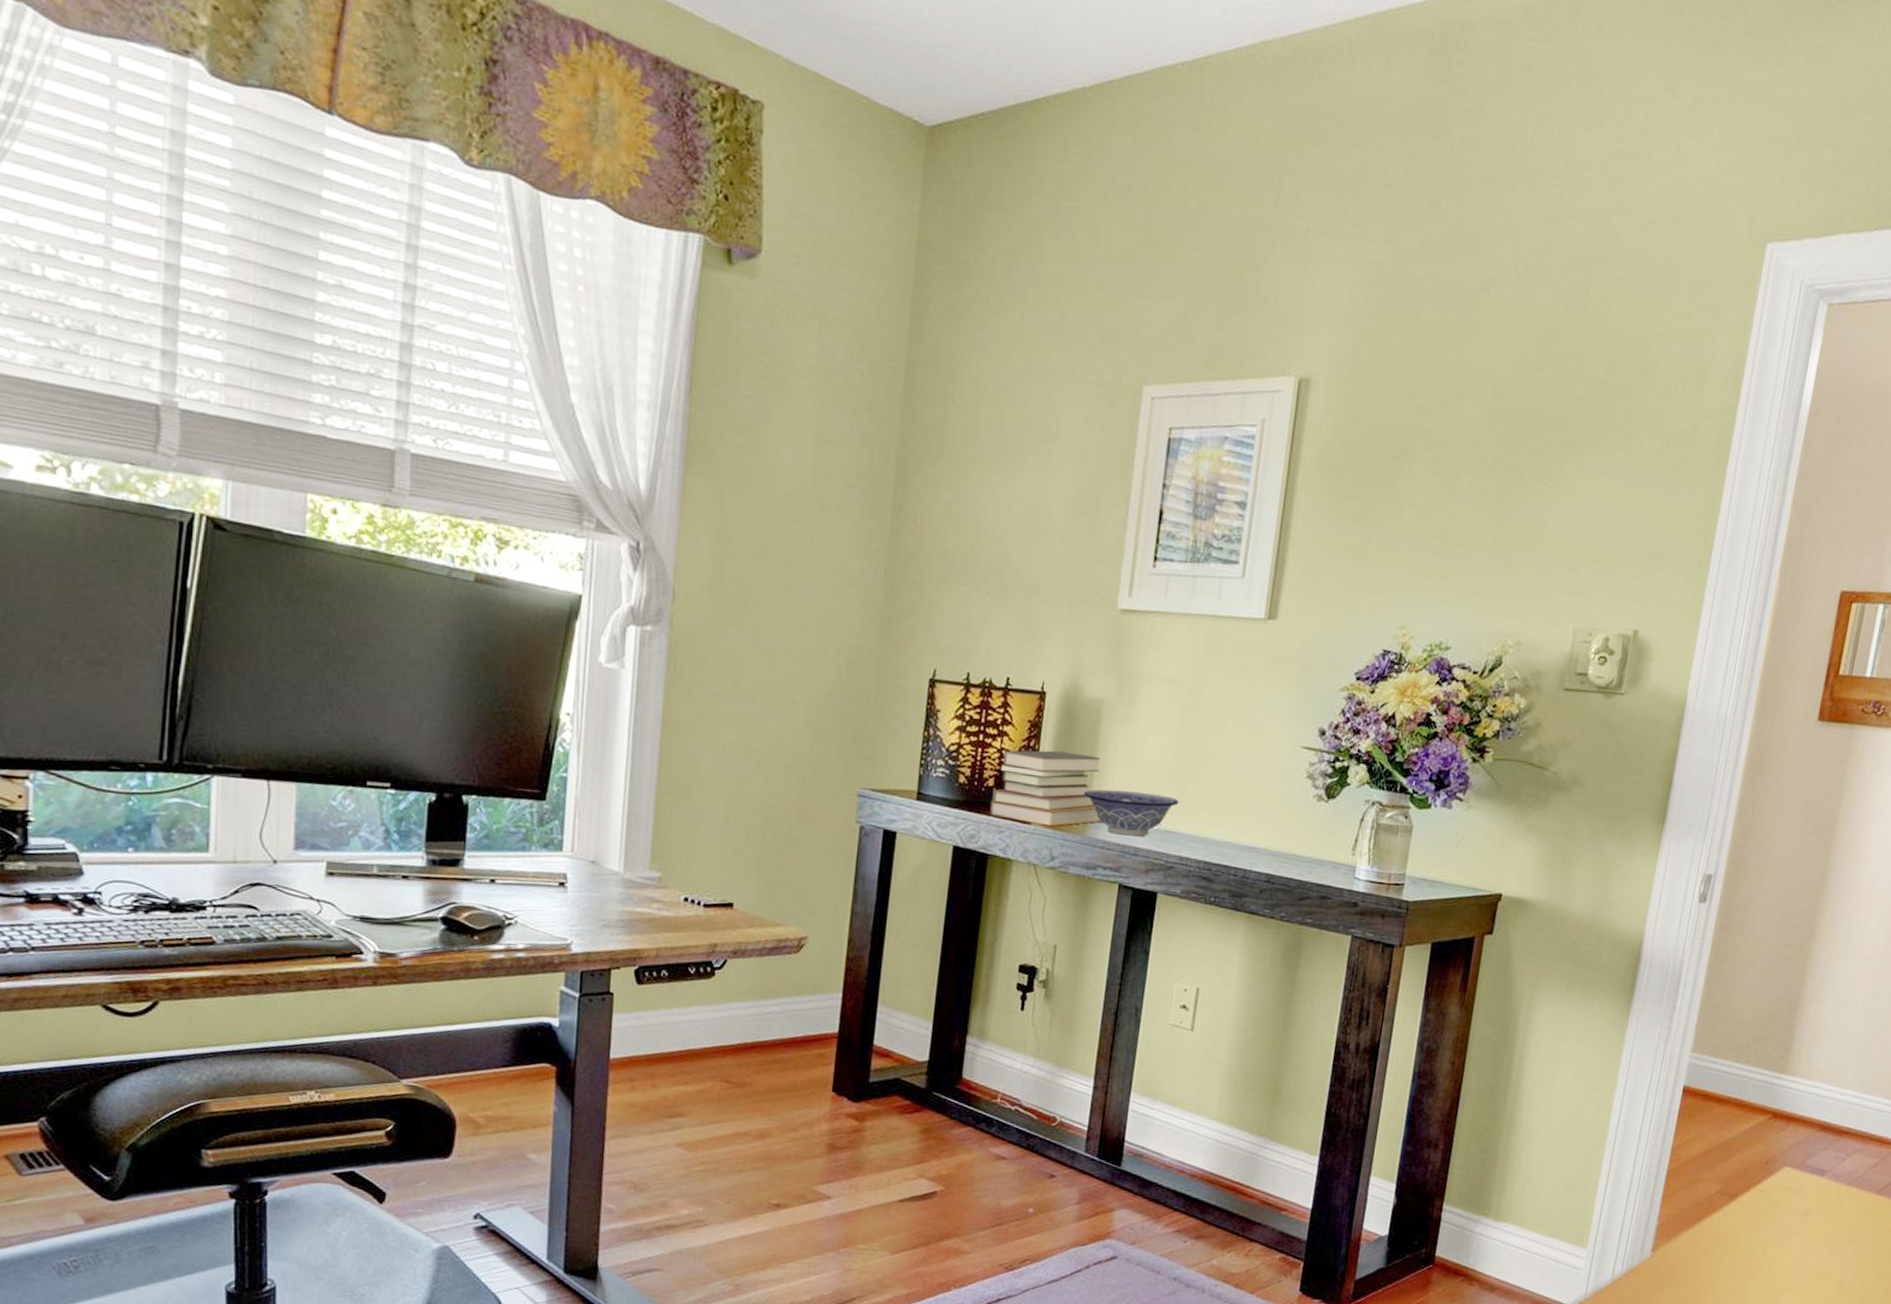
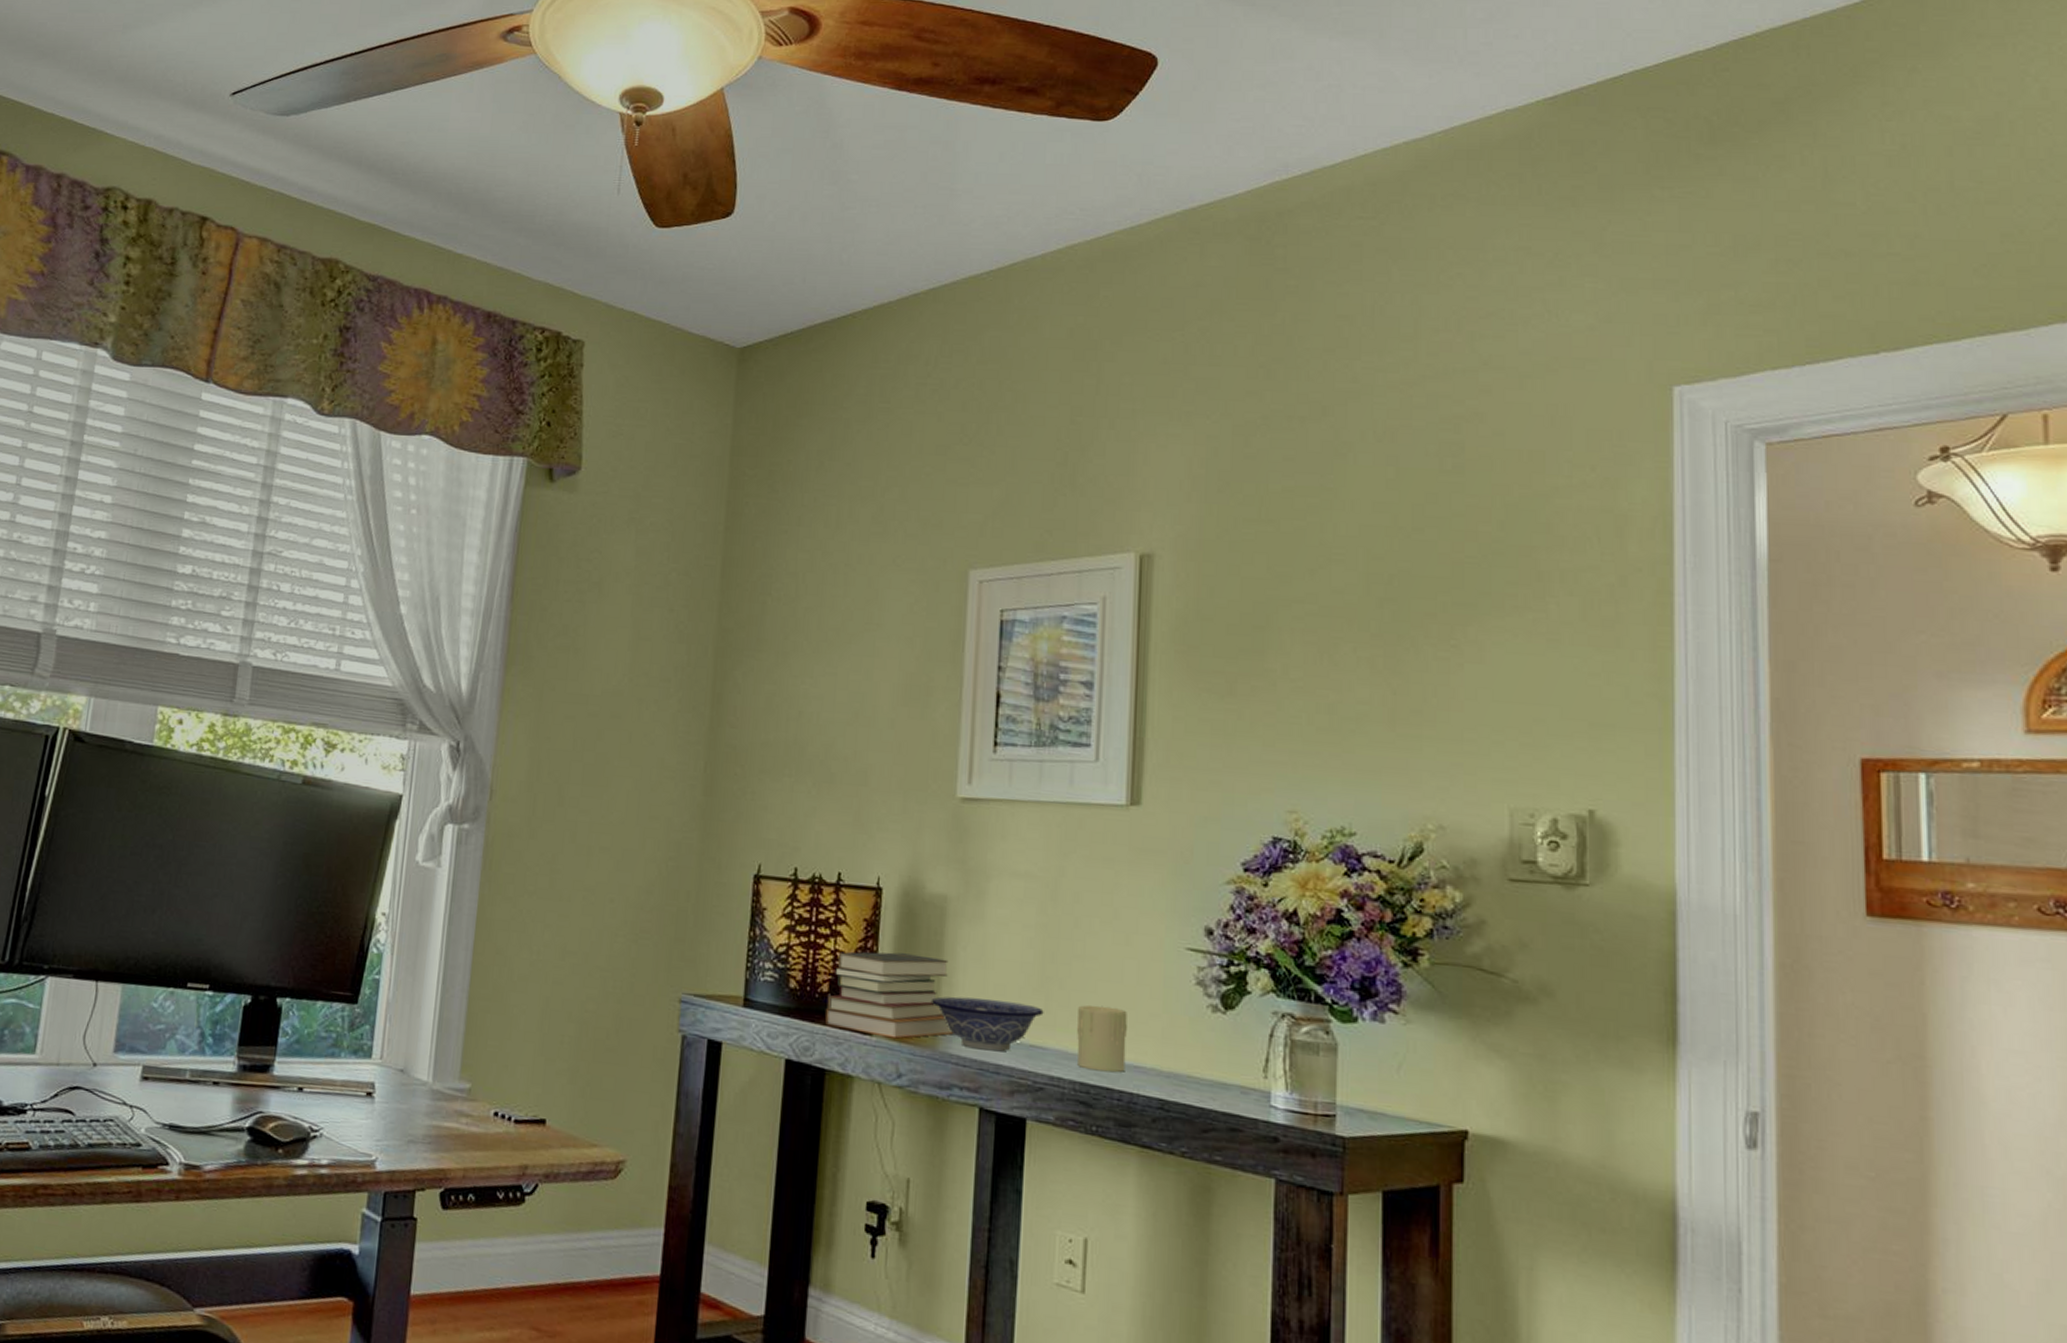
candle: none [1203,796,1248,853] -> present [1077,1005,1127,1073]

